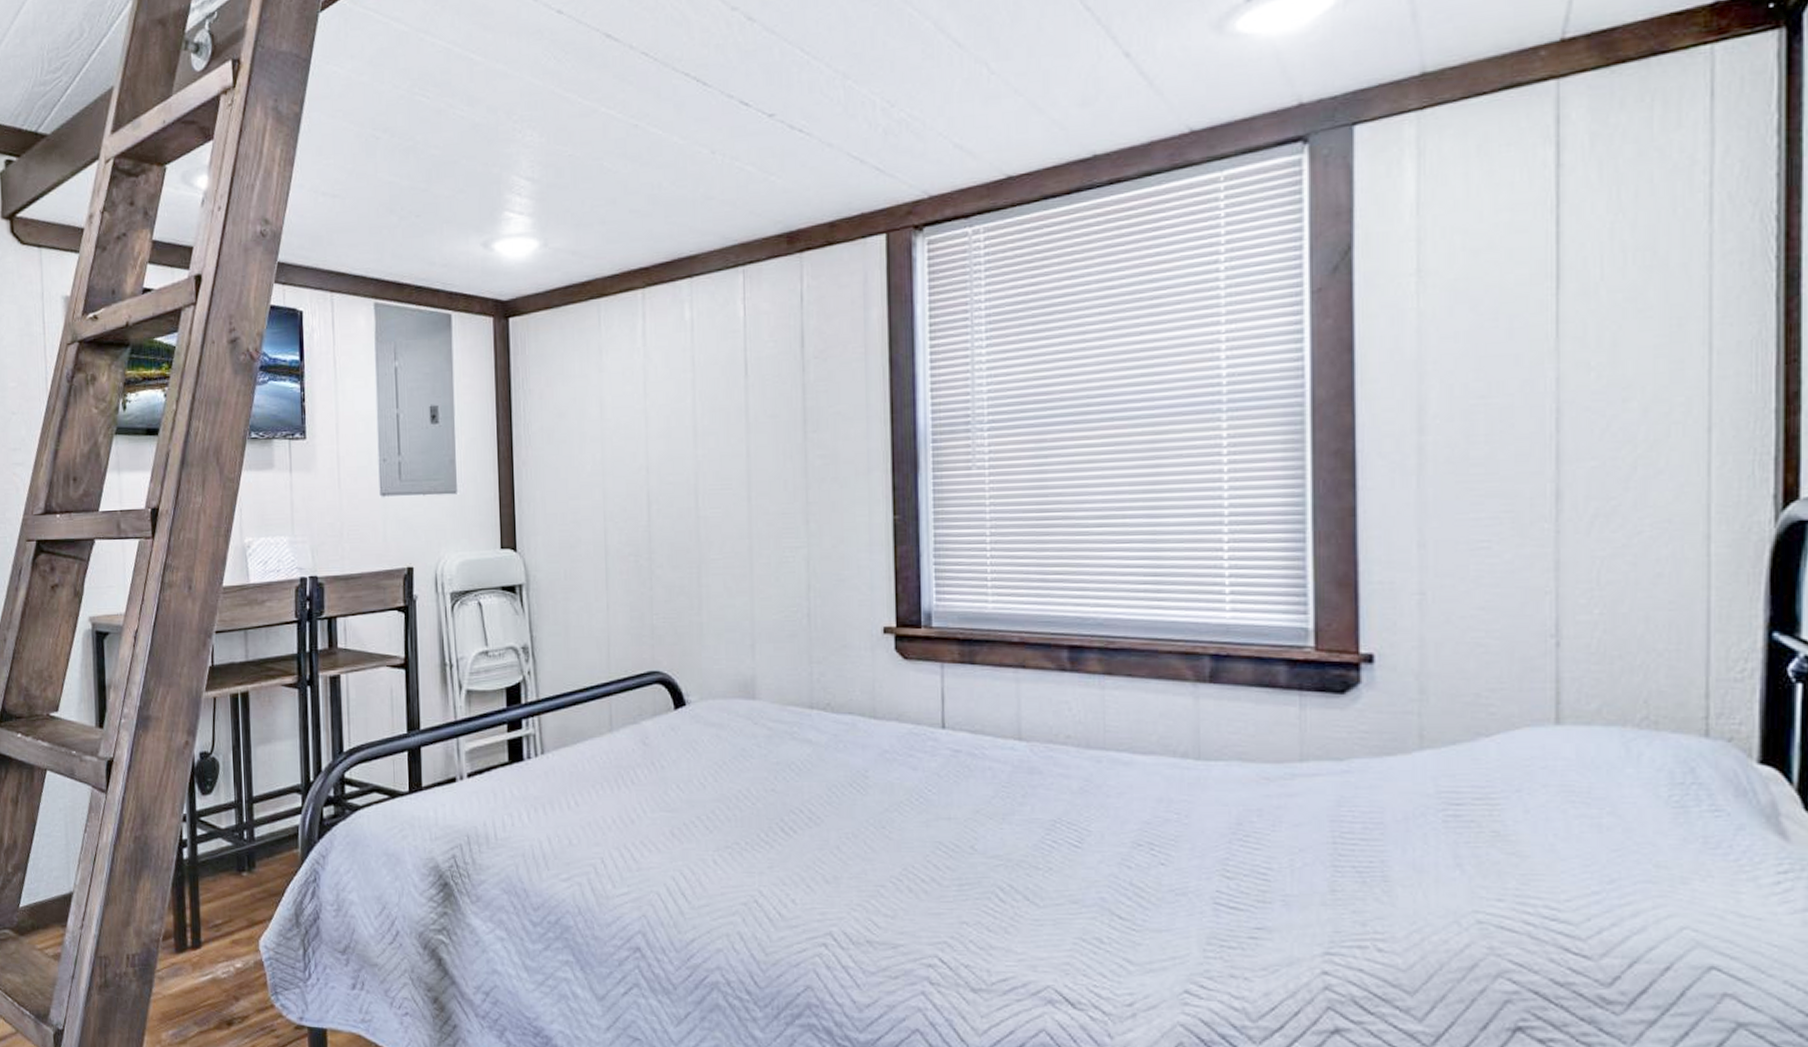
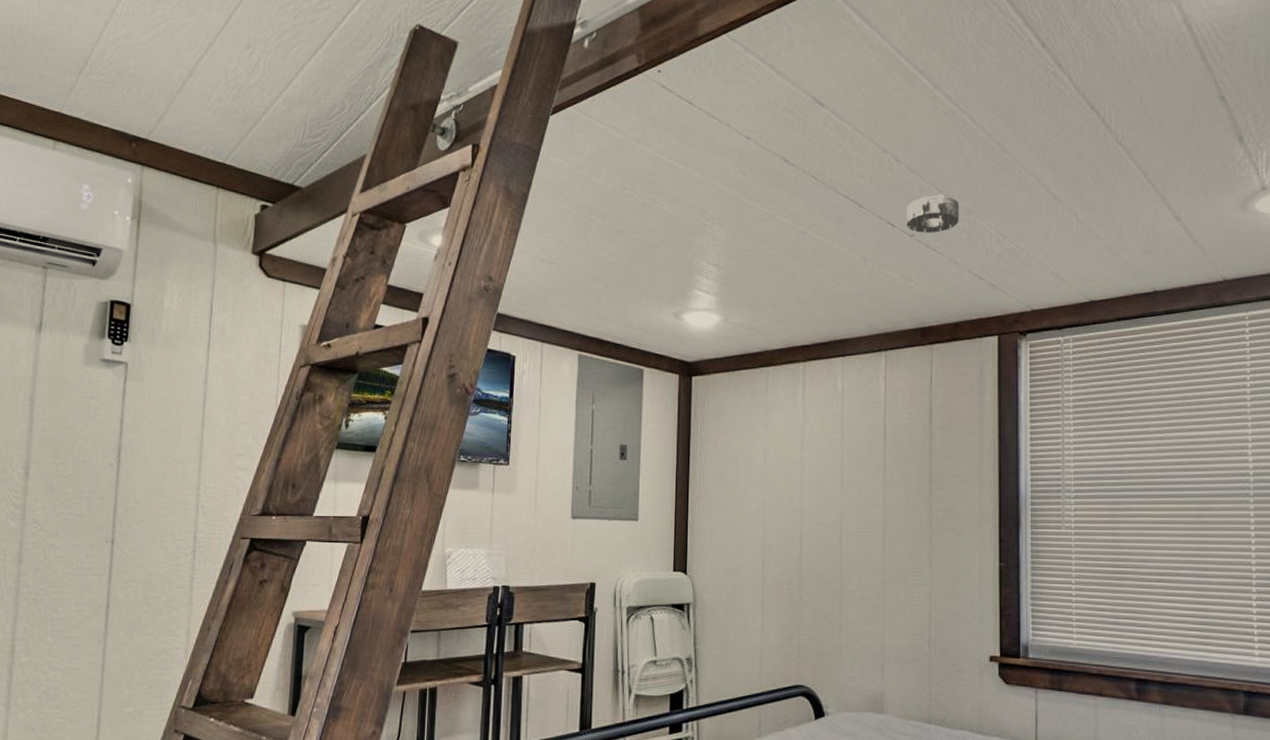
smoke detector: none [764,57,833,111] -> present [907,195,960,233]

